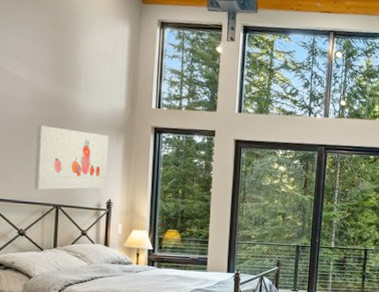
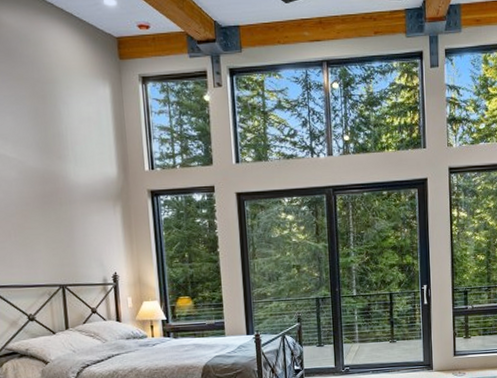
wall art: present [33,125,109,190] -> none [31,203,110,272]

